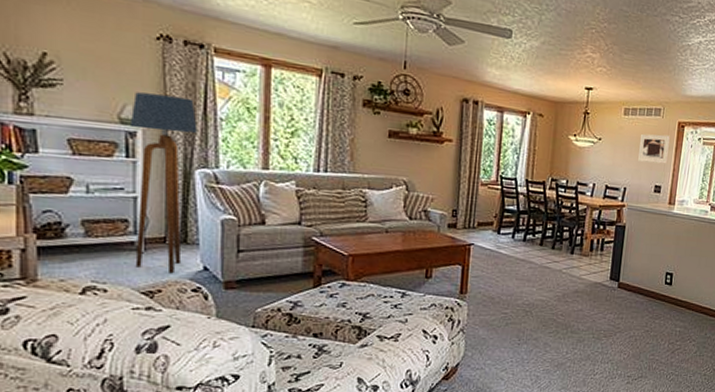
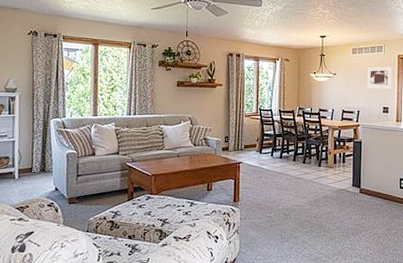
floor lamp: present [129,92,197,274] -> none [11,70,52,194]

